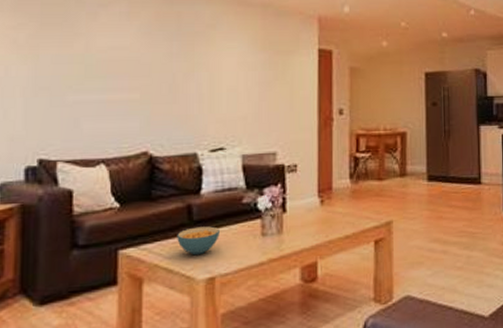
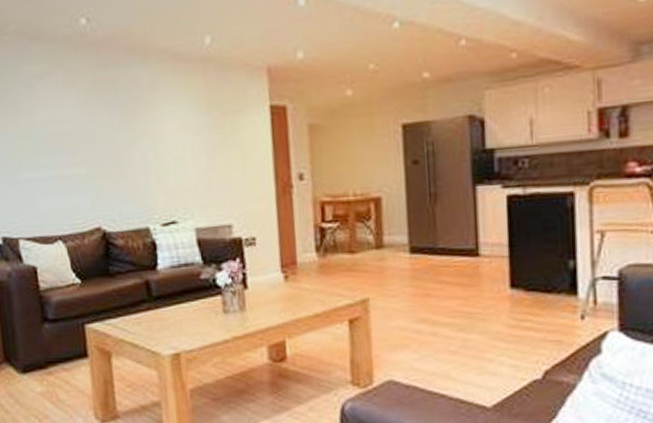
cereal bowl: present [177,226,220,256] -> none [138,302,180,331]

